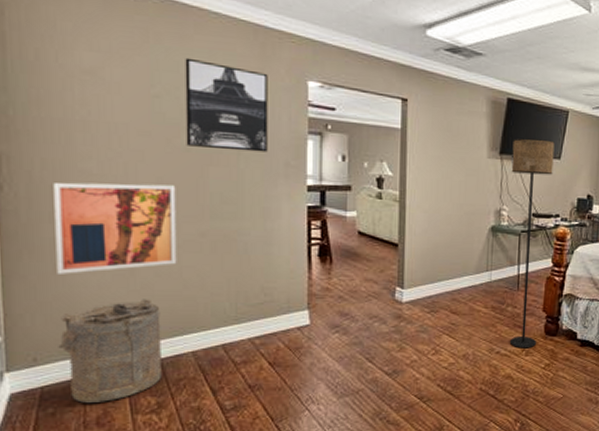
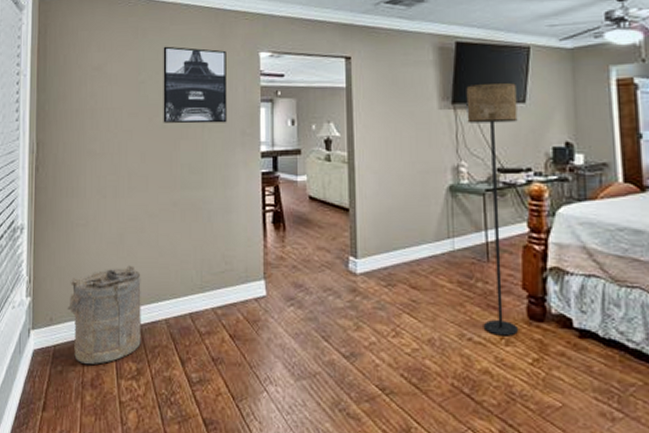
wall art: present [53,182,177,274] -> none [69,159,155,242]

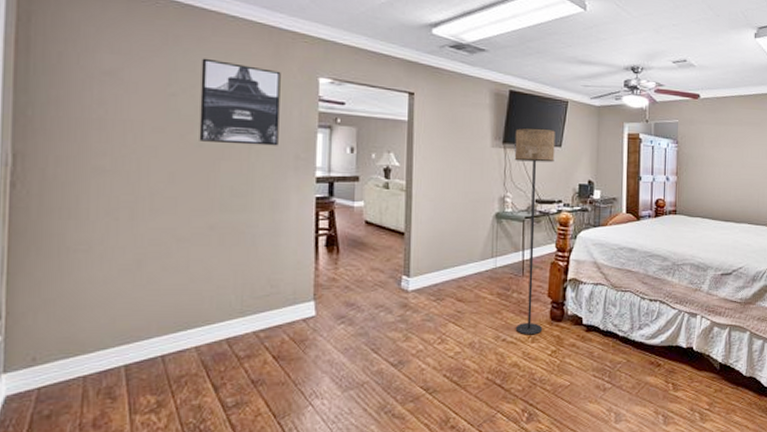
laundry hamper: present [67,265,141,364] -> none [59,293,165,404]

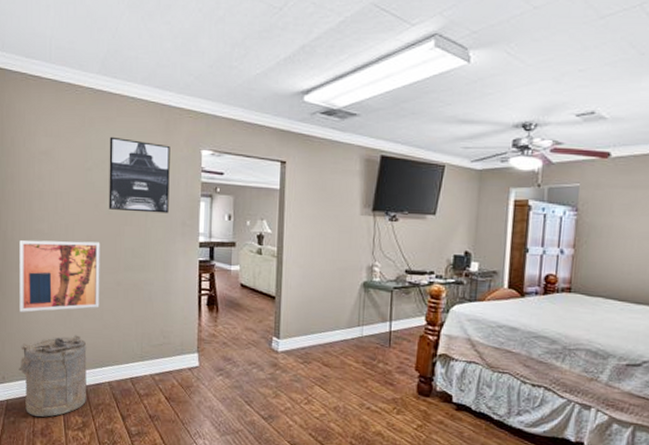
laundry hamper: none [59,293,165,404] -> present [18,335,87,417]
wall art: none [63,178,187,270] -> present [19,239,100,312]
floor lamp: present [514,127,555,335] -> none [381,194,430,407]

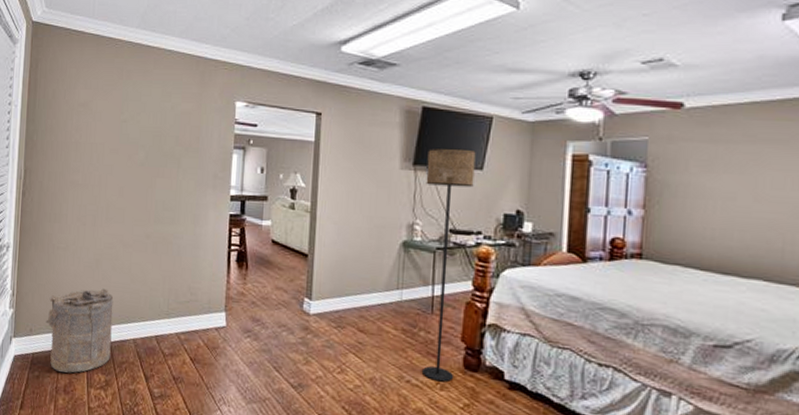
wall art: present [19,239,100,312] -> none [50,190,132,264]
wall art: present [108,136,170,214] -> none [141,88,205,166]
floor lamp: none [381,194,430,407] -> present [422,147,476,382]

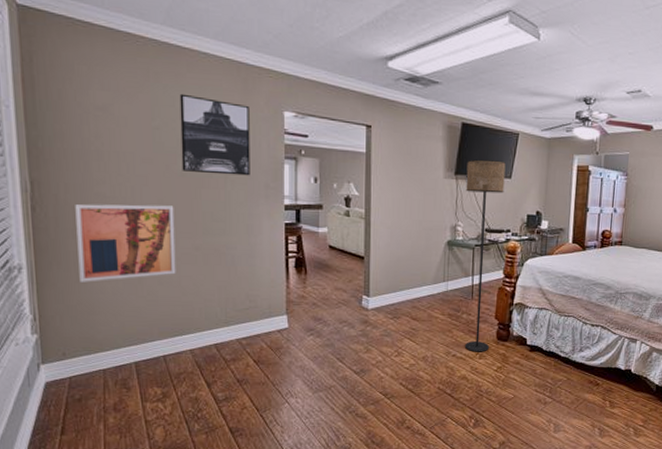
laundry hamper: present [46,288,114,373] -> none [82,304,165,391]
wall art: none [50,190,132,264] -> present [75,203,176,282]
wall art: none [141,88,205,166] -> present [179,93,250,176]

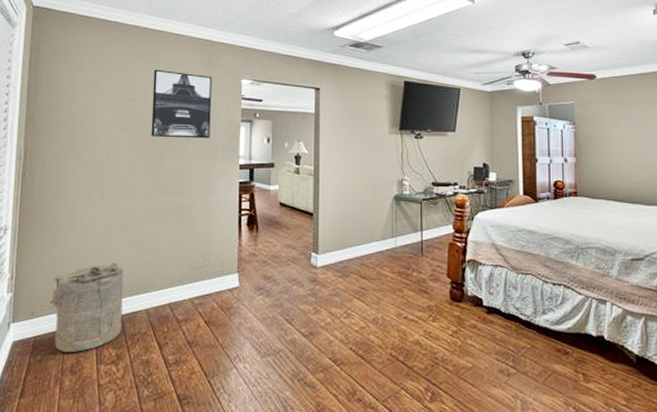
wall art: present [75,203,176,282] -> none [54,168,142,242]
laundry hamper: none [82,304,165,391] -> present [49,262,124,352]
floor lamp: present [465,159,506,352] -> none [411,115,449,314]

